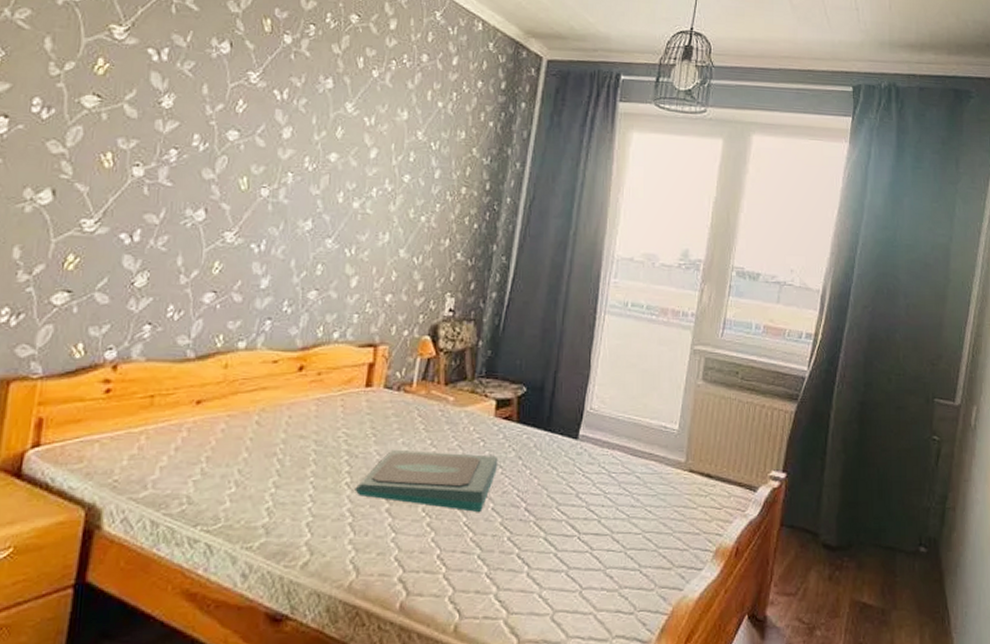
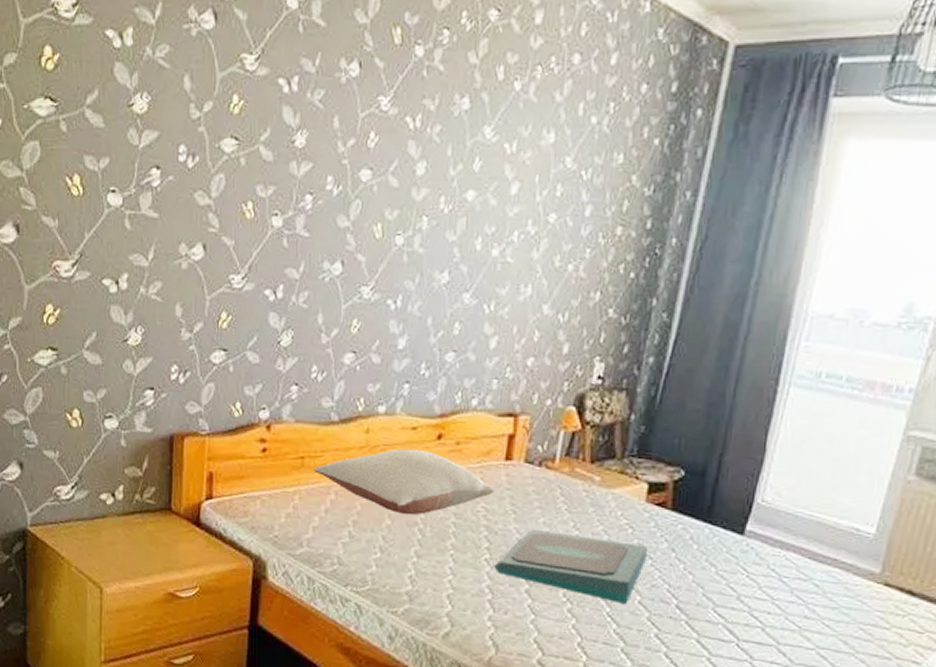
pillow: none [164,381,355,446] -> present [313,448,494,515]

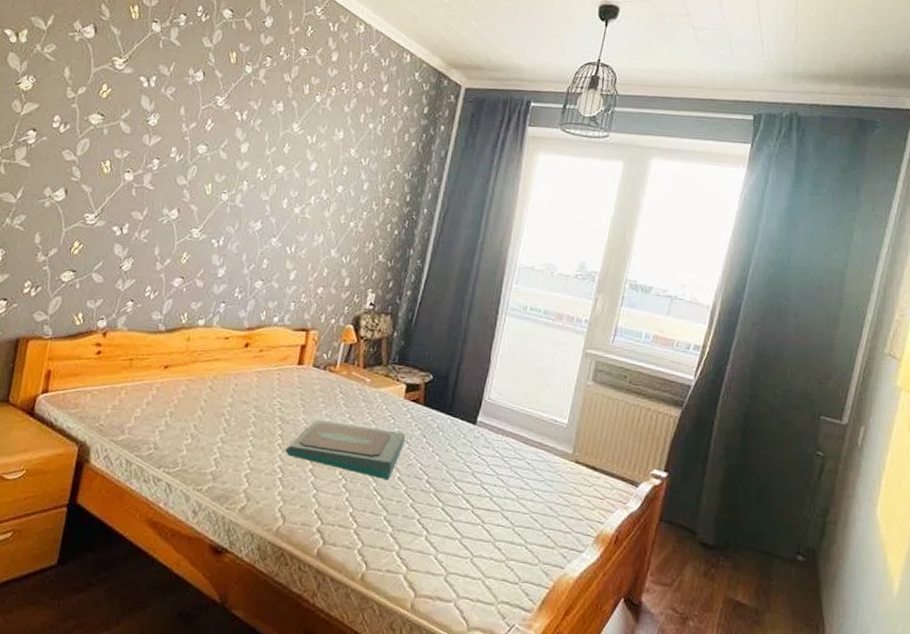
pillow: present [313,448,494,515] -> none [140,353,288,408]

